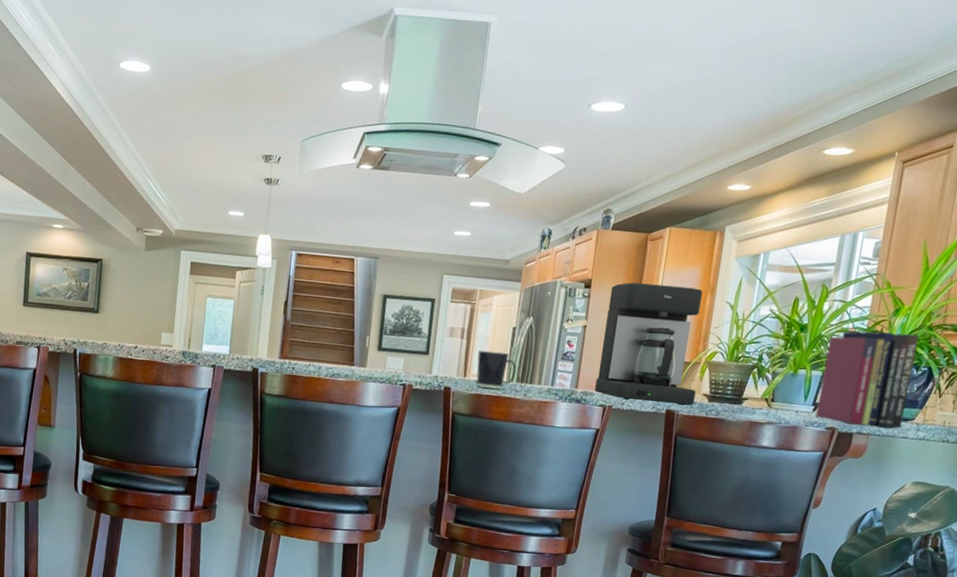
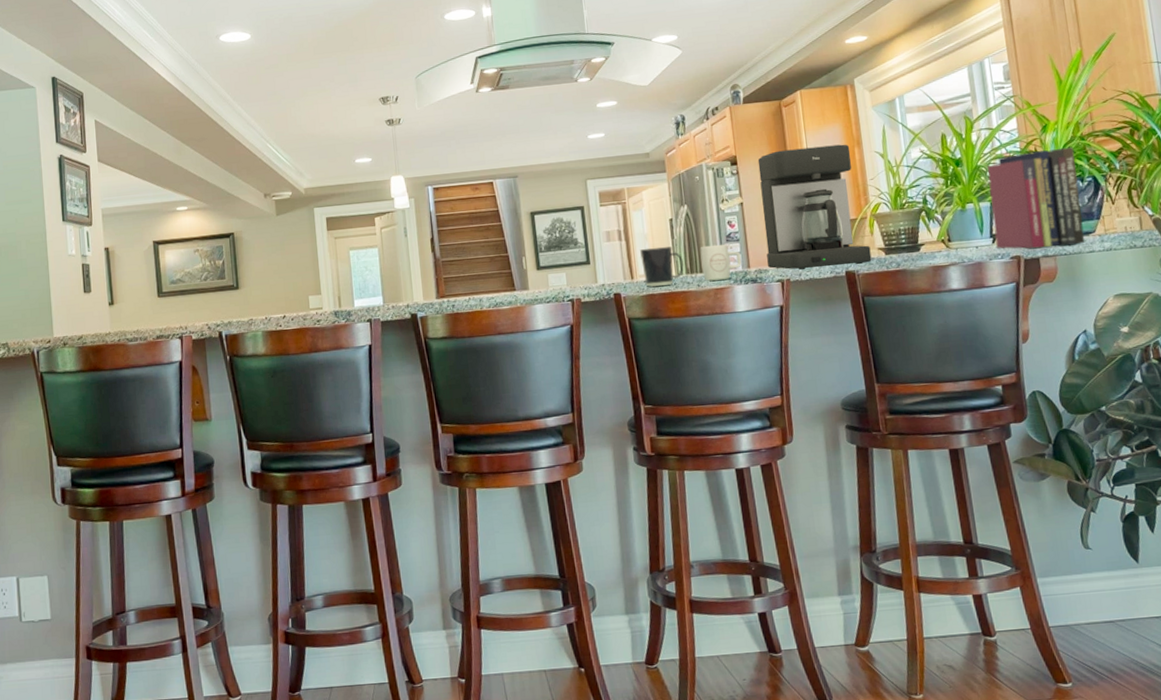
mug: none [531,359,573,395] -> present [700,243,742,281]

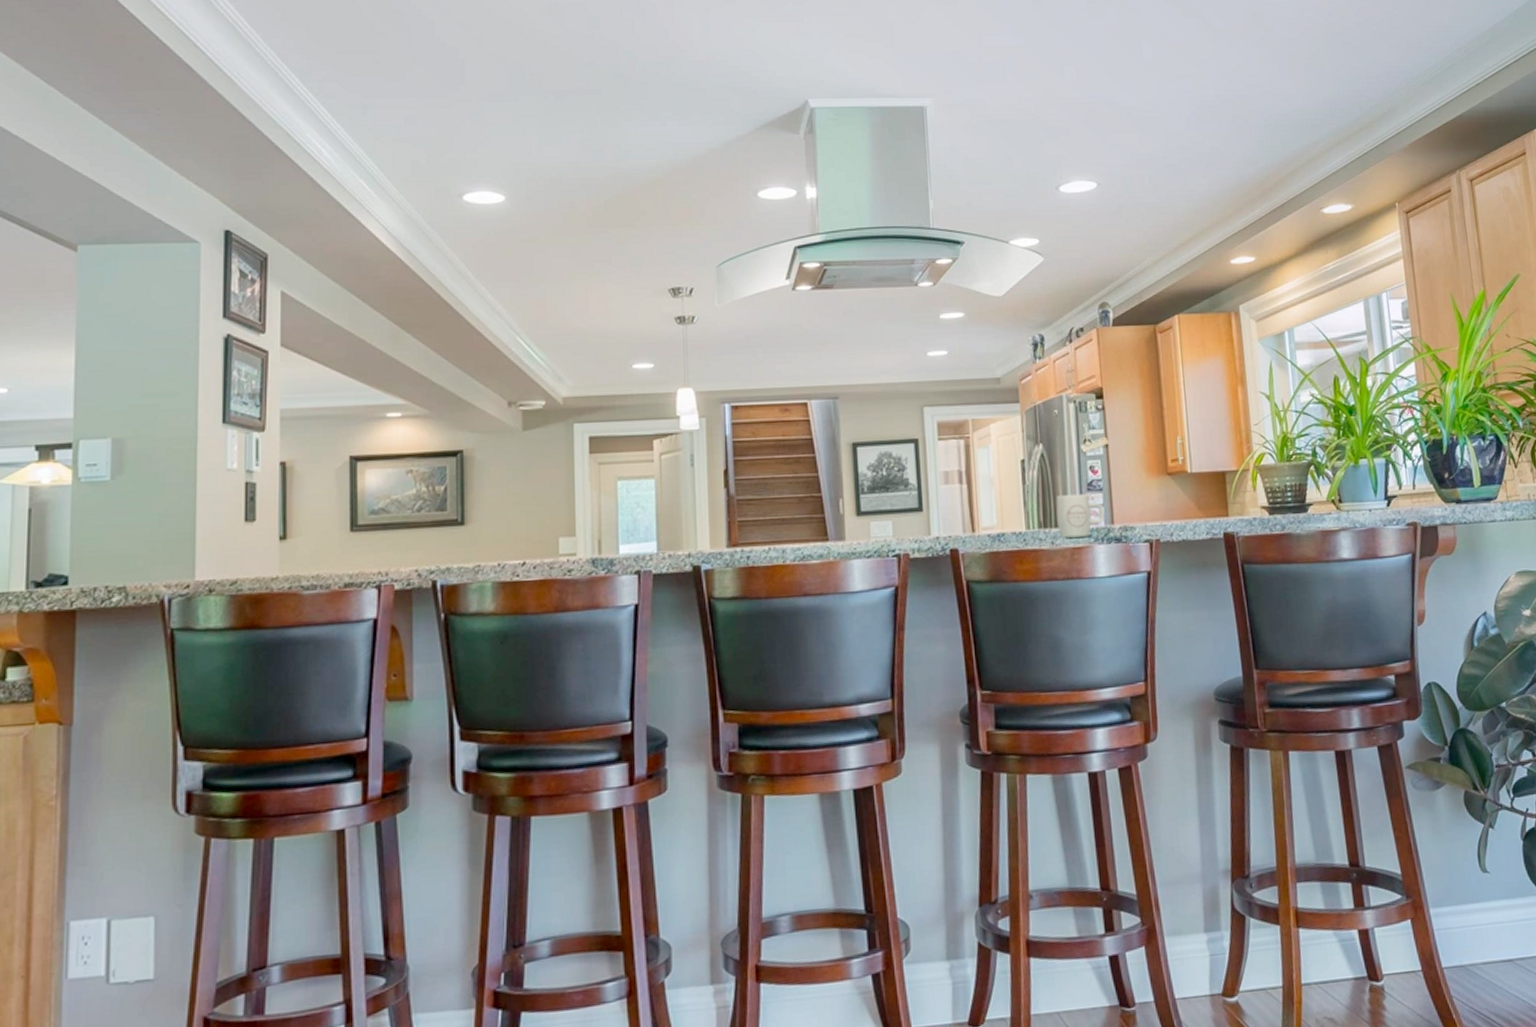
mug: present [640,246,684,287] -> none [984,493,1036,542]
coffee maker: present [757,144,872,271] -> none [1127,381,1254,530]
books: present [987,146,1085,249] -> none [1382,399,1486,515]

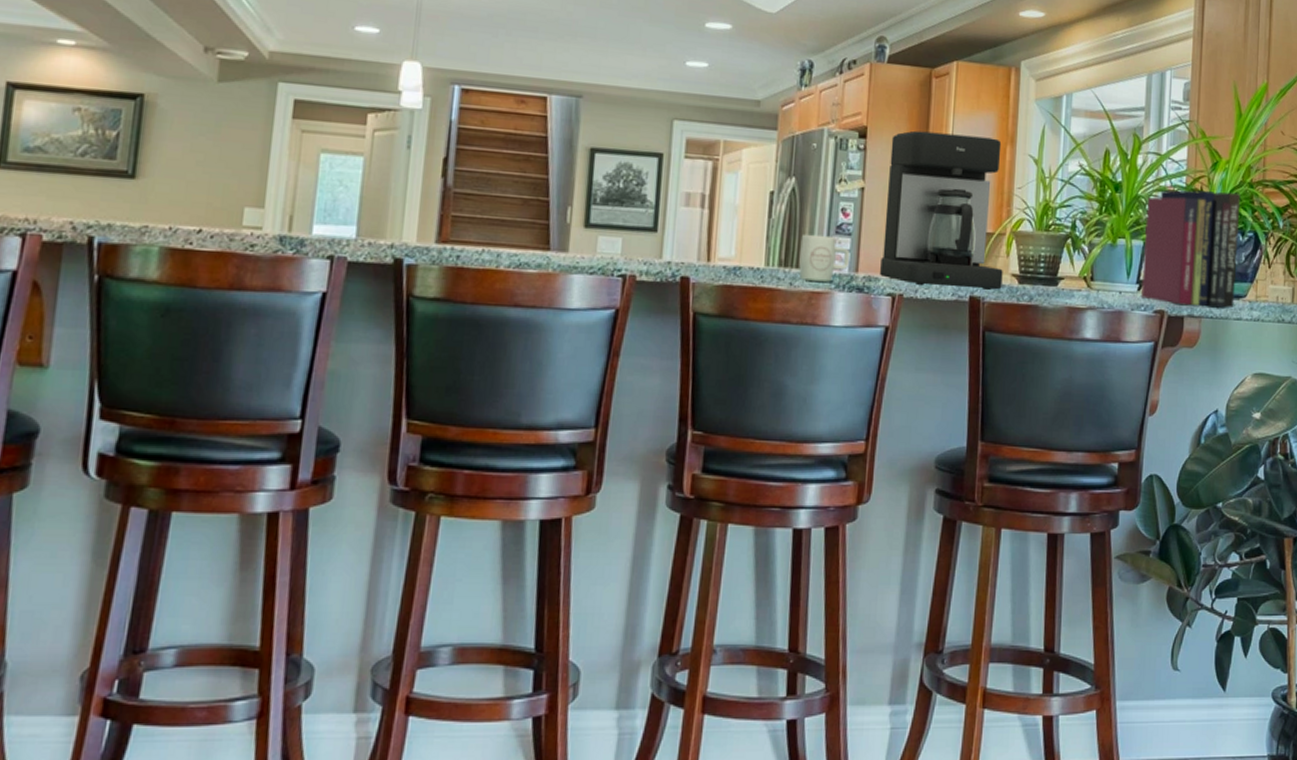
coffee maker: none [1127,381,1254,530] -> present [880,130,1003,291]
books: none [1382,399,1486,515] -> present [1141,190,1241,308]

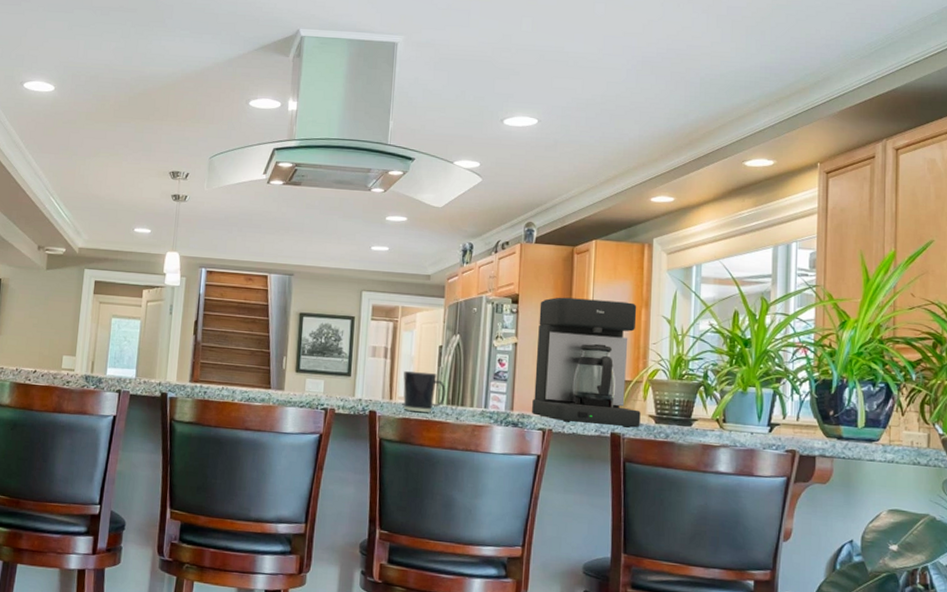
mug: none [724,223,778,277] -> present [403,370,446,413]
mug: present [798,234,851,282] -> none [463,379,507,418]
books: present [1141,190,1241,308] -> none [773,345,871,450]

